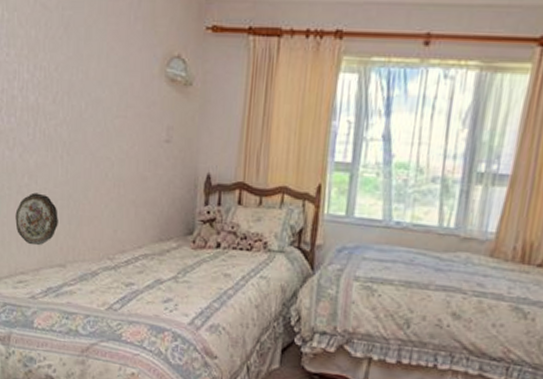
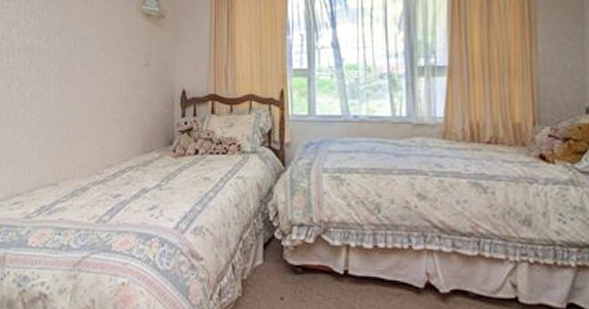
decorative plate: present [15,192,58,246] -> none [12,120,51,168]

